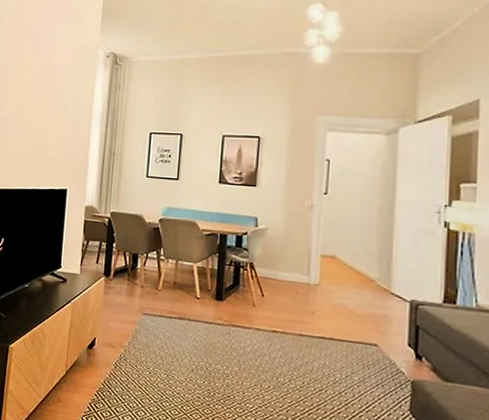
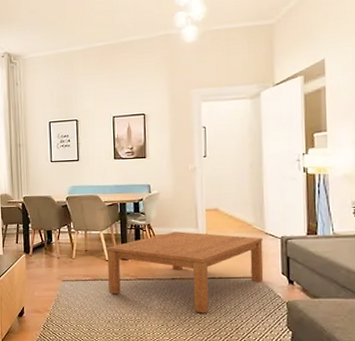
coffee table: none [196,275,387,379] -> present [107,231,264,313]

